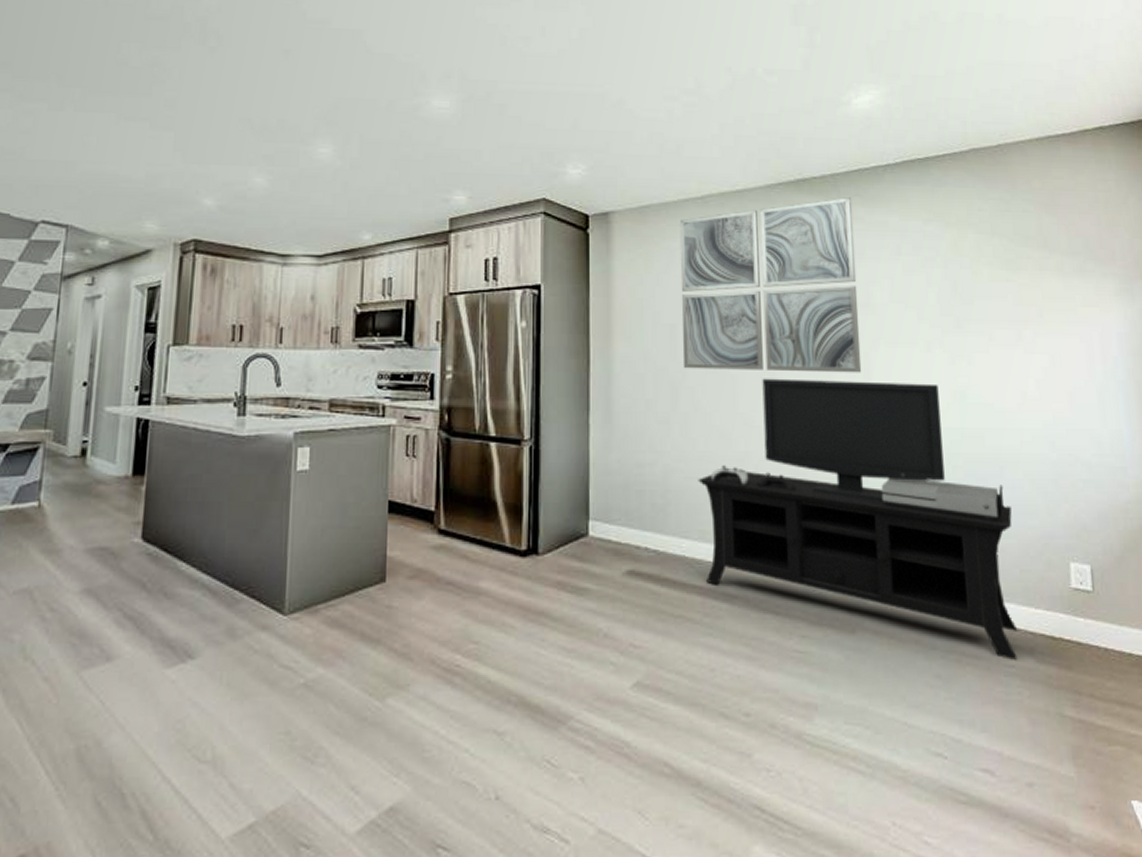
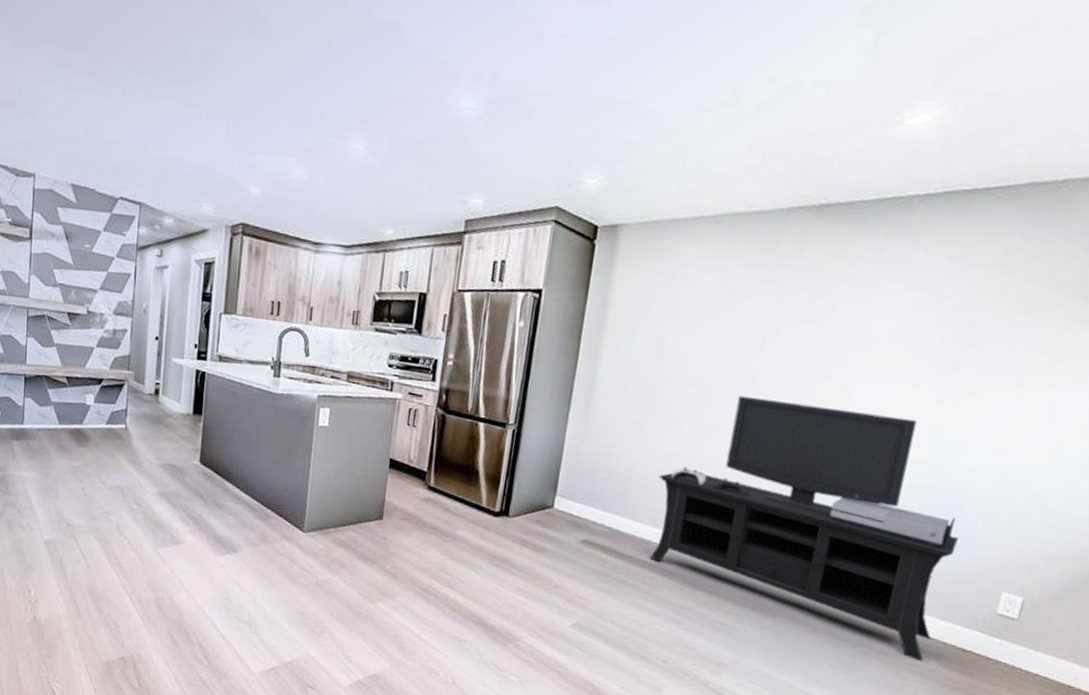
wall art: present [679,197,862,373] -> none [664,226,876,401]

